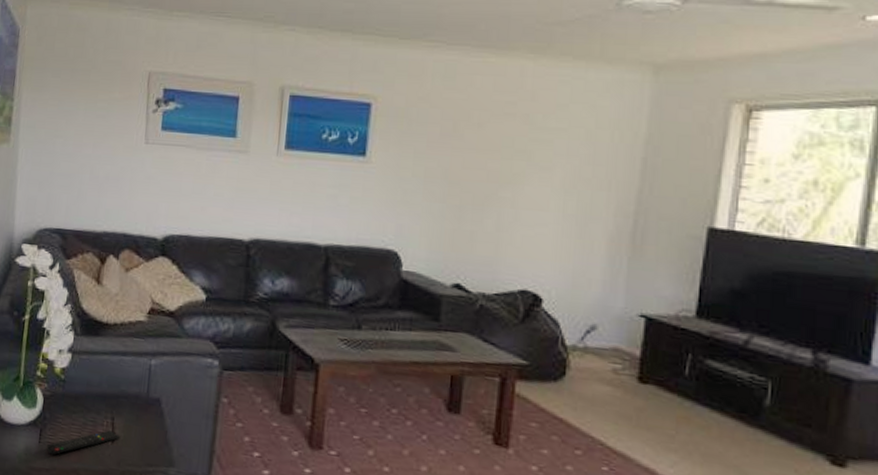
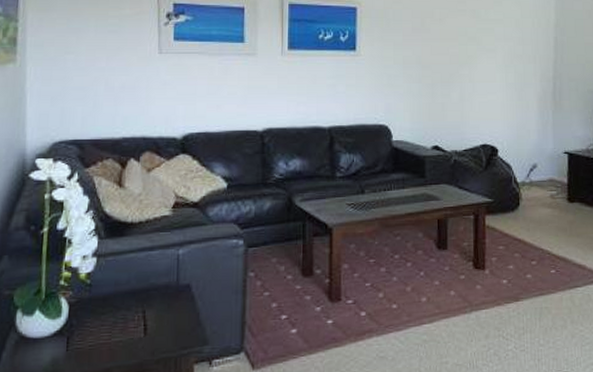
remote control: present [47,430,119,455] -> none [76,323,152,360]

